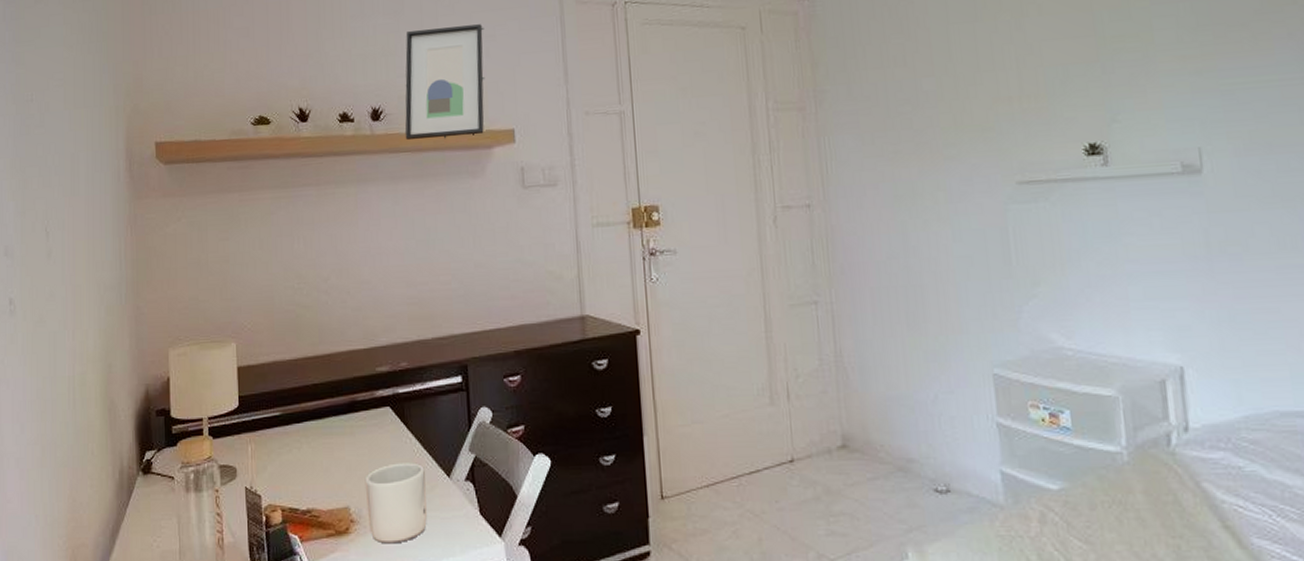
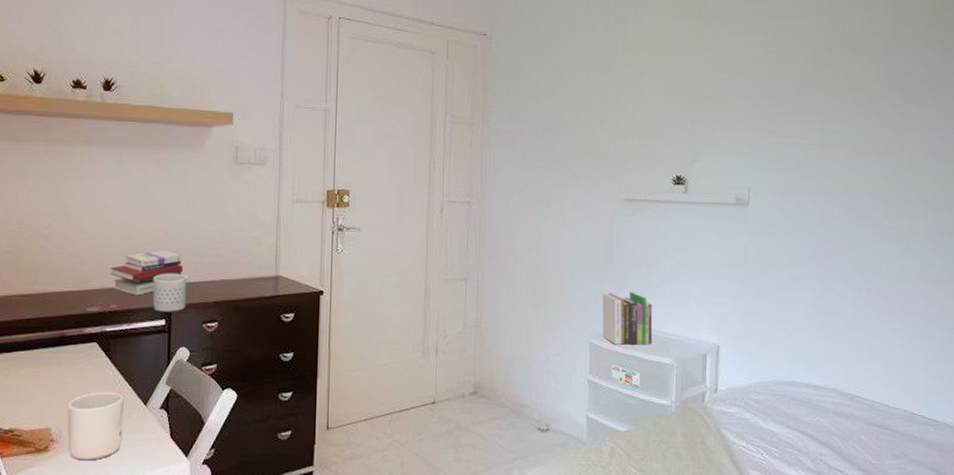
books: none [396,296,475,350] -> present [110,250,183,296]
picture frame: present [405,24,486,141] -> none [133,15,215,114]
mug: none [444,321,483,367] -> present [152,273,187,312]
books: none [1003,302,1083,374] -> present [602,292,653,345]

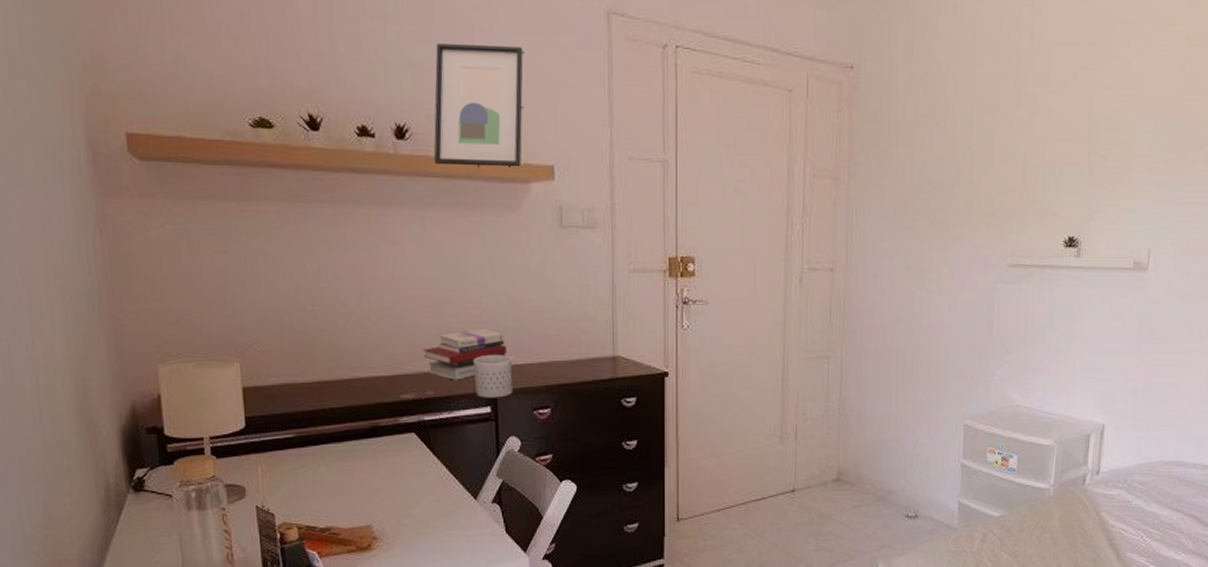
mug: present [67,391,124,461] -> none [388,486,453,559]
picture frame: none [133,15,215,114] -> present [433,44,525,168]
books: present [602,292,653,345] -> none [978,368,1034,426]

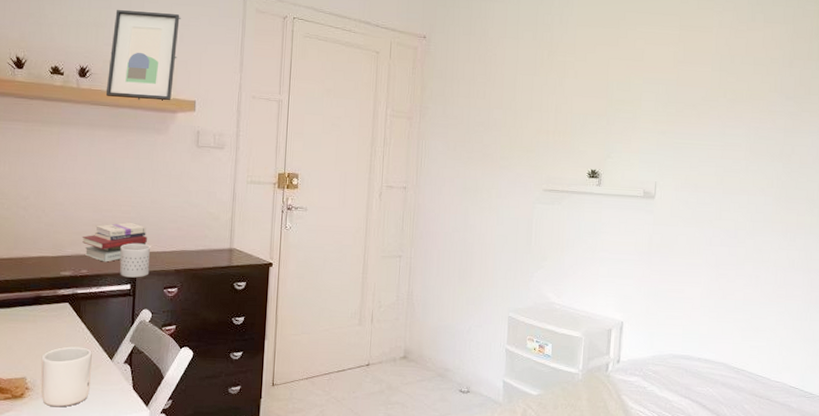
mug: none [388,486,453,559] -> present [41,346,92,408]

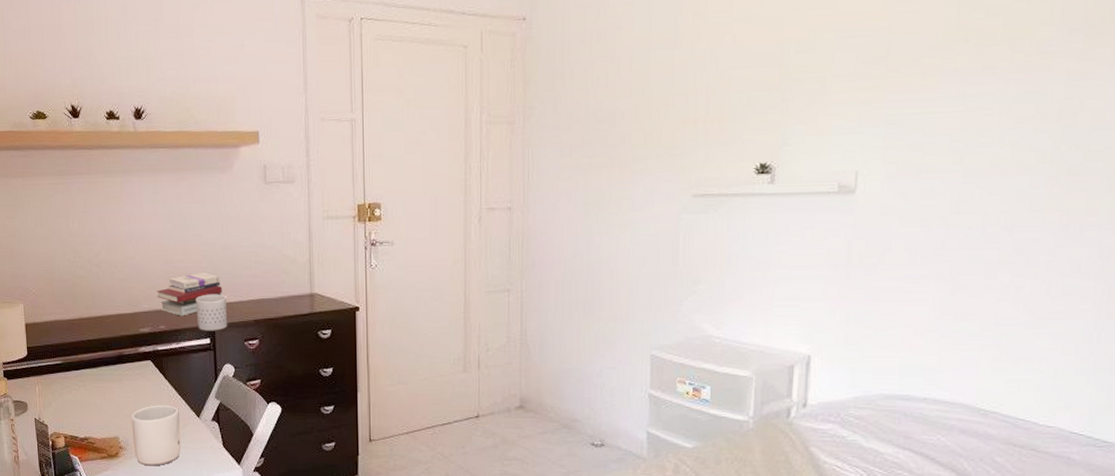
picture frame: present [105,10,181,101] -> none [163,34,234,138]

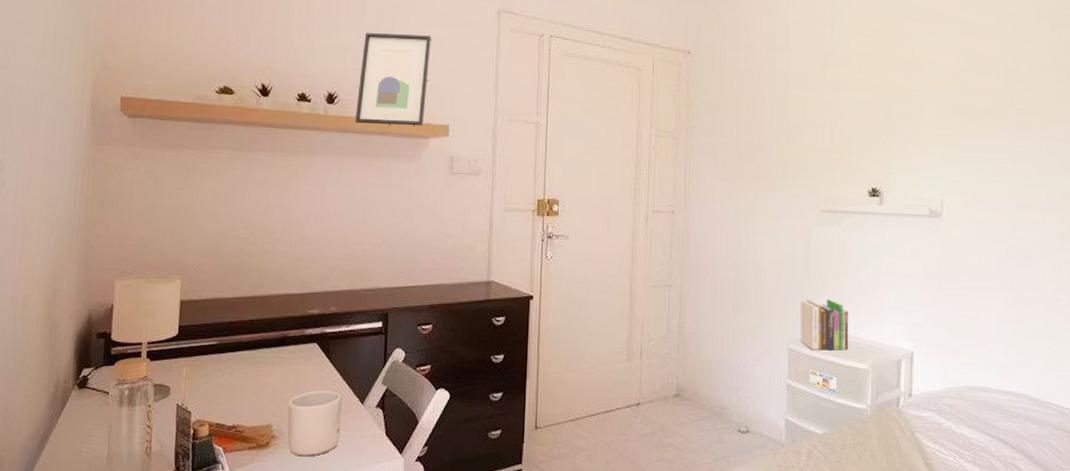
books: present [156,273,222,316] -> none [330,256,399,299]
picture frame: none [163,34,234,138] -> present [354,33,433,126]
mug: present [196,294,228,331] -> none [370,277,404,315]
books: none [665,298,727,356] -> present [800,299,849,351]

